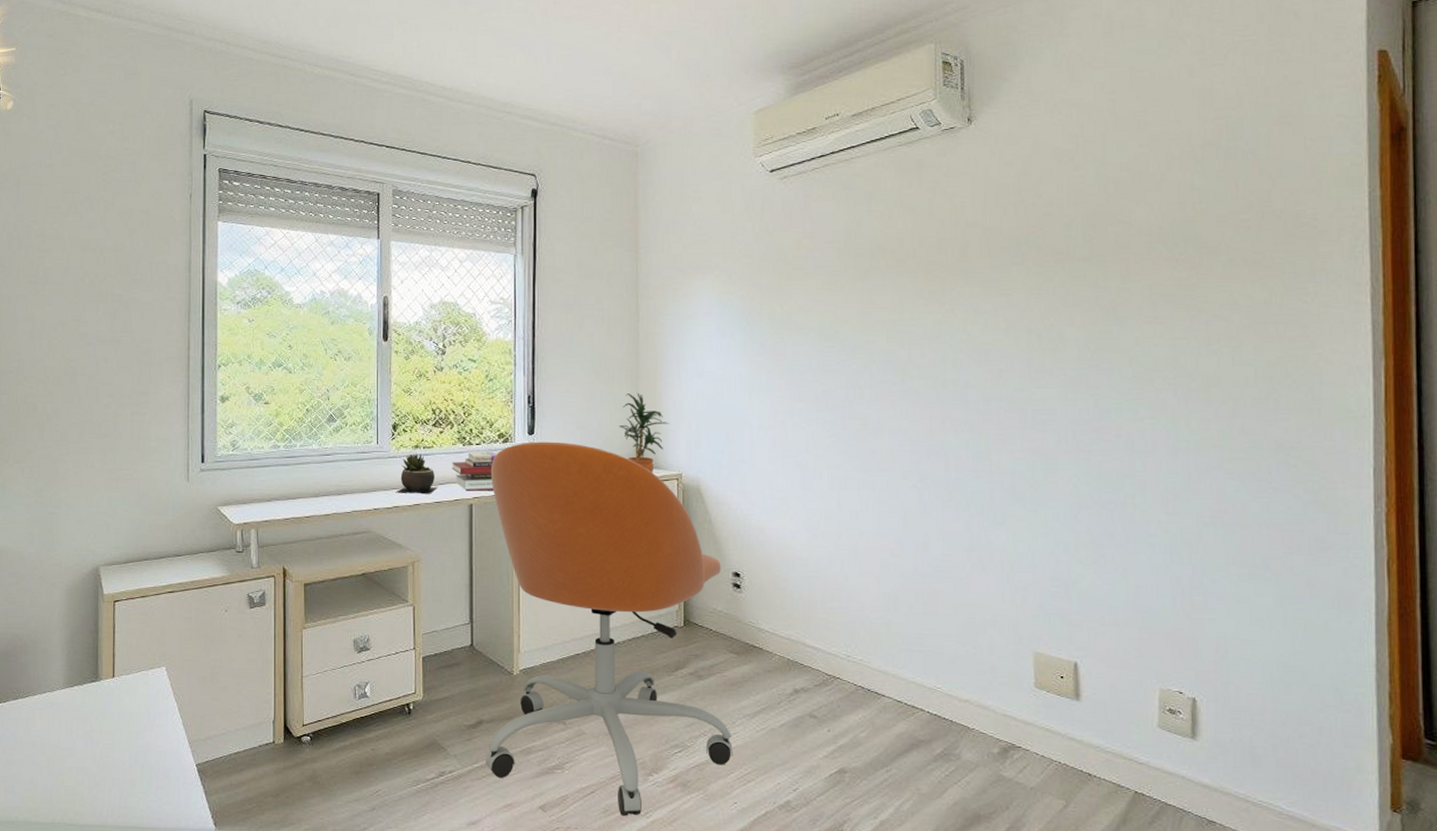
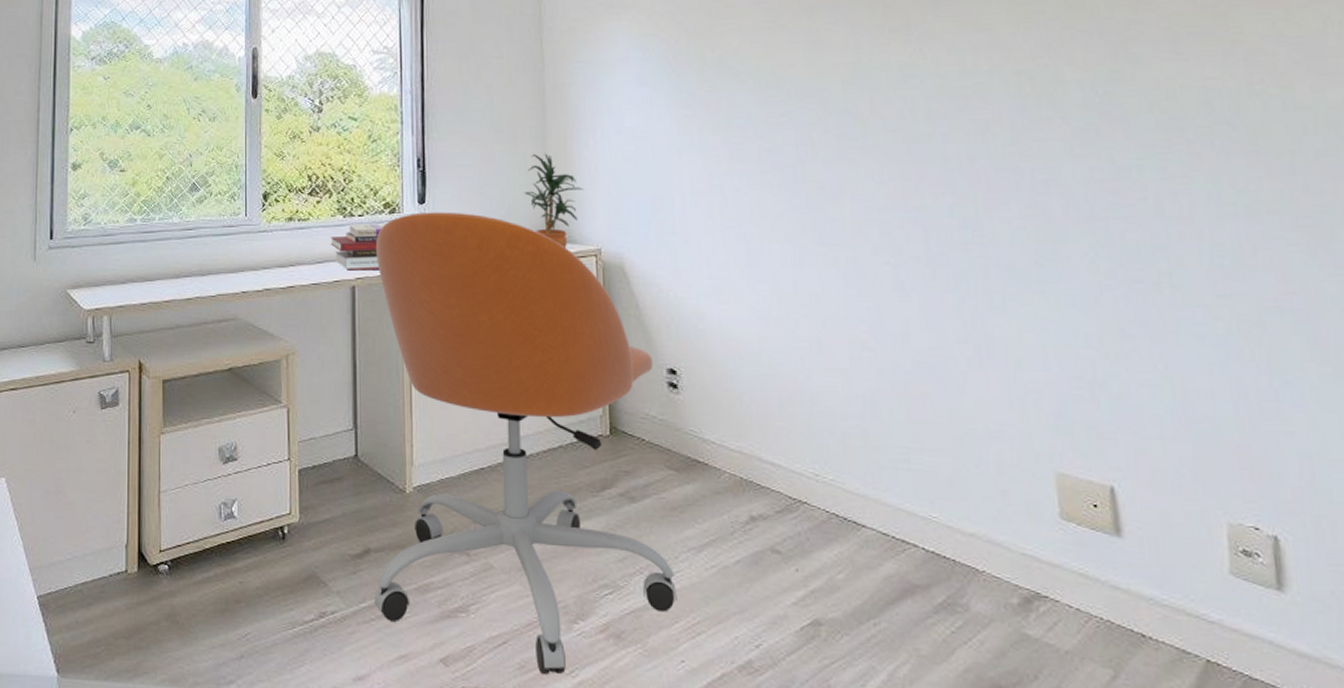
succulent plant: present [396,452,438,494] -> none [267,226,315,275]

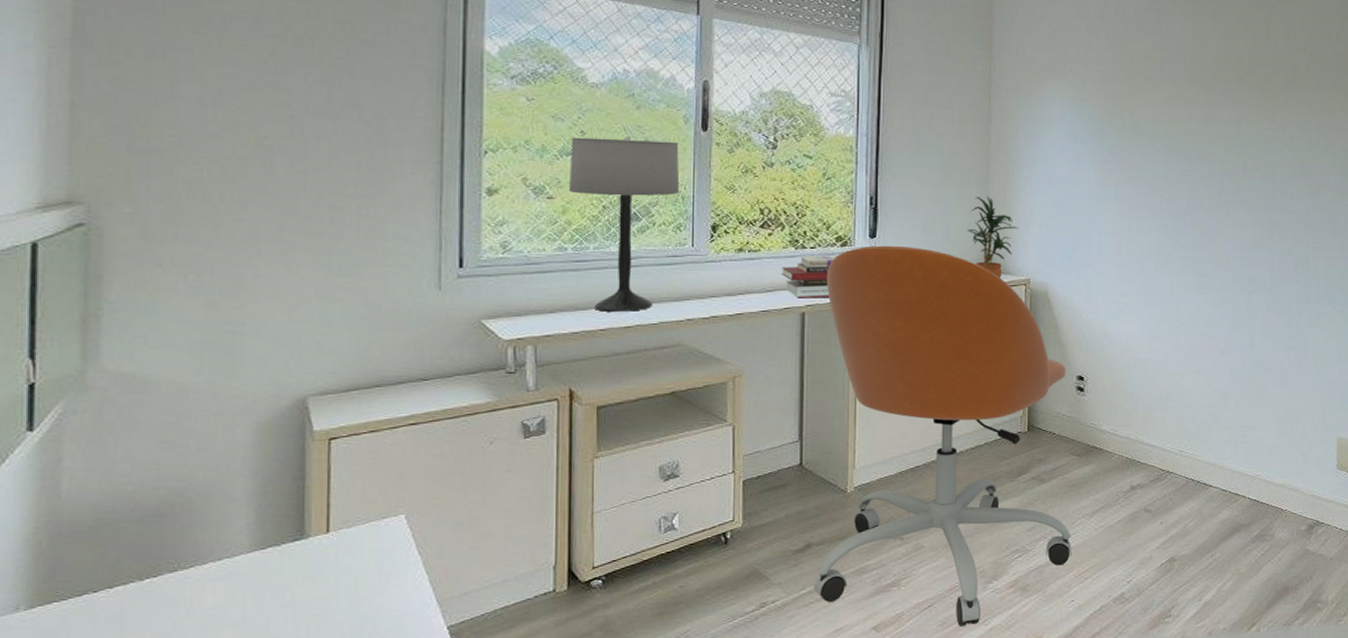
table lamp: none [137,107,233,283] -> present [568,136,680,312]

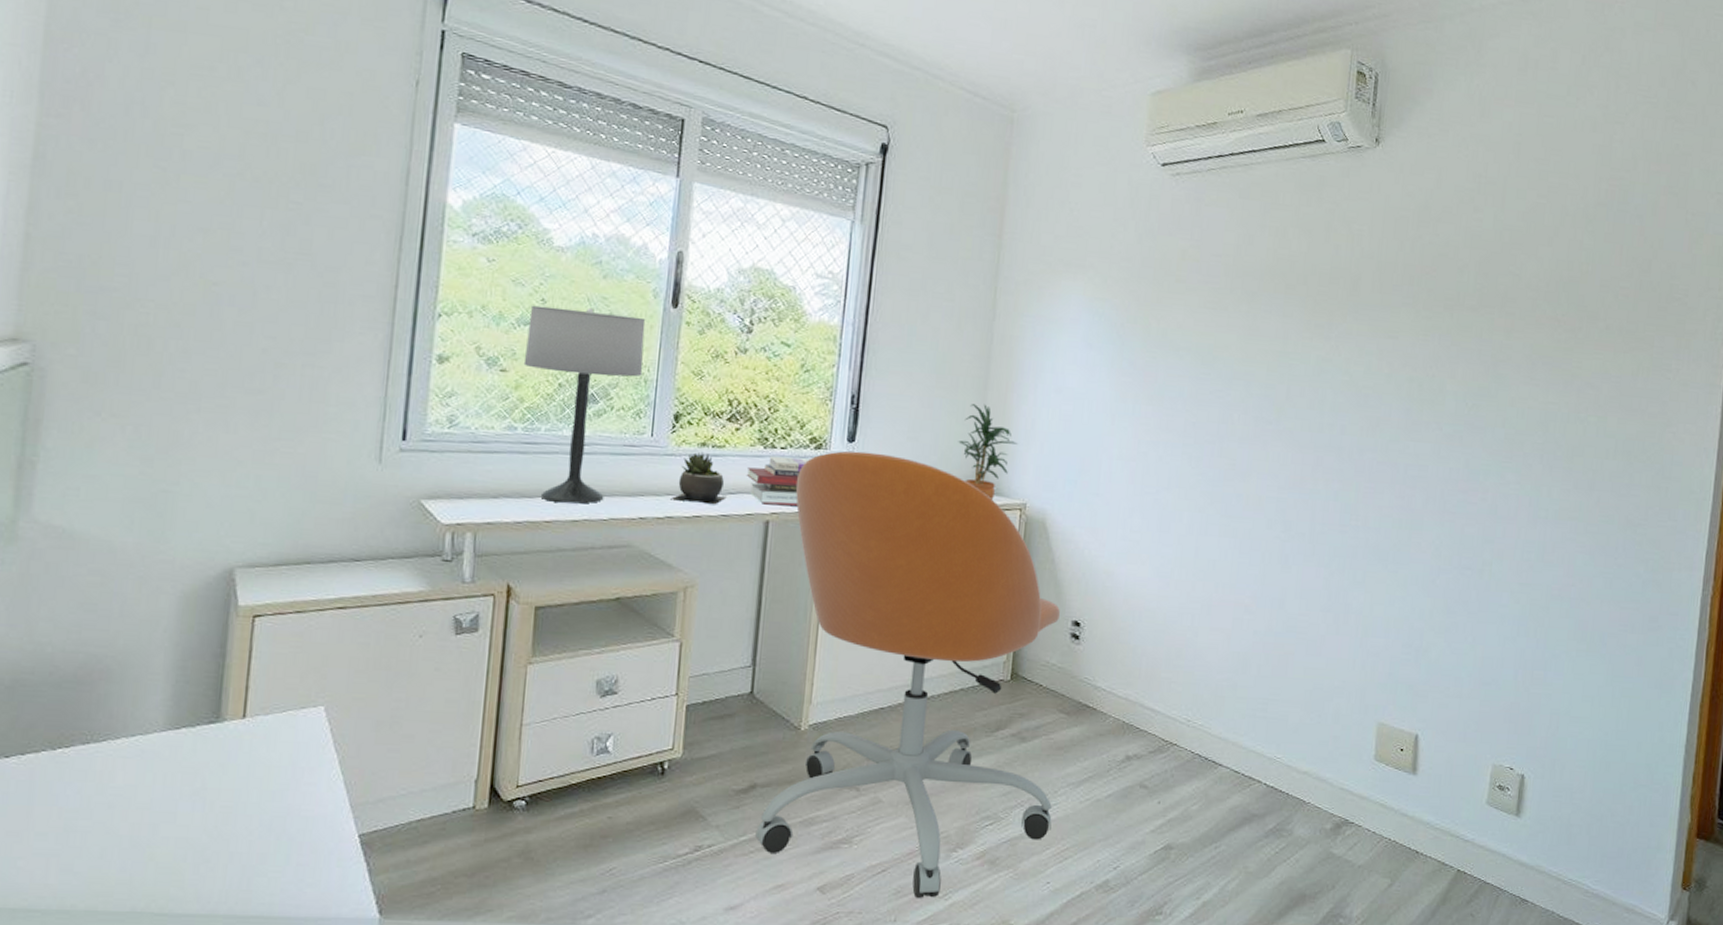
succulent plant: none [714,256,765,303] -> present [670,451,727,505]

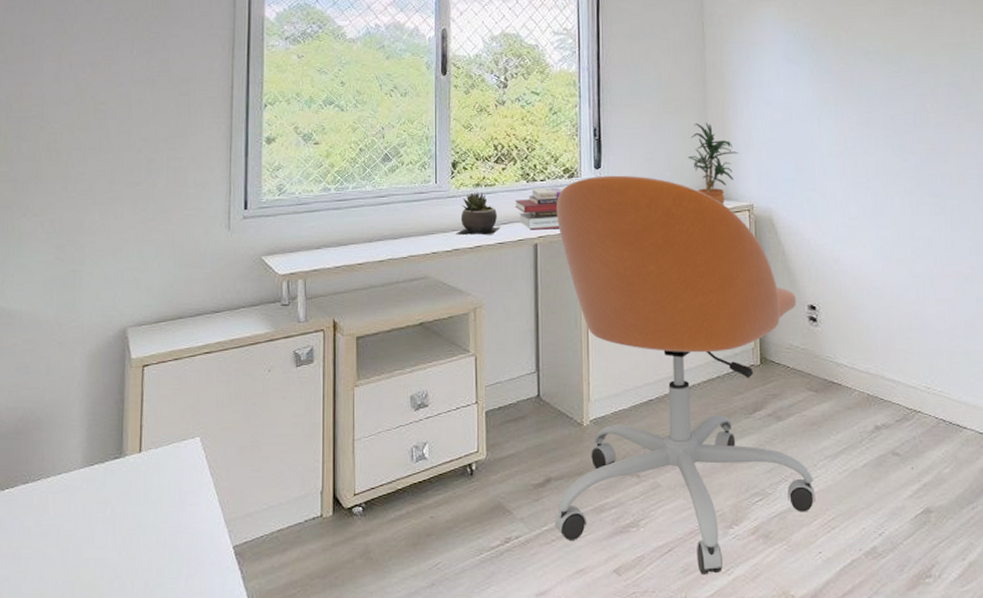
table lamp: present [523,305,646,504] -> none [331,84,424,247]

